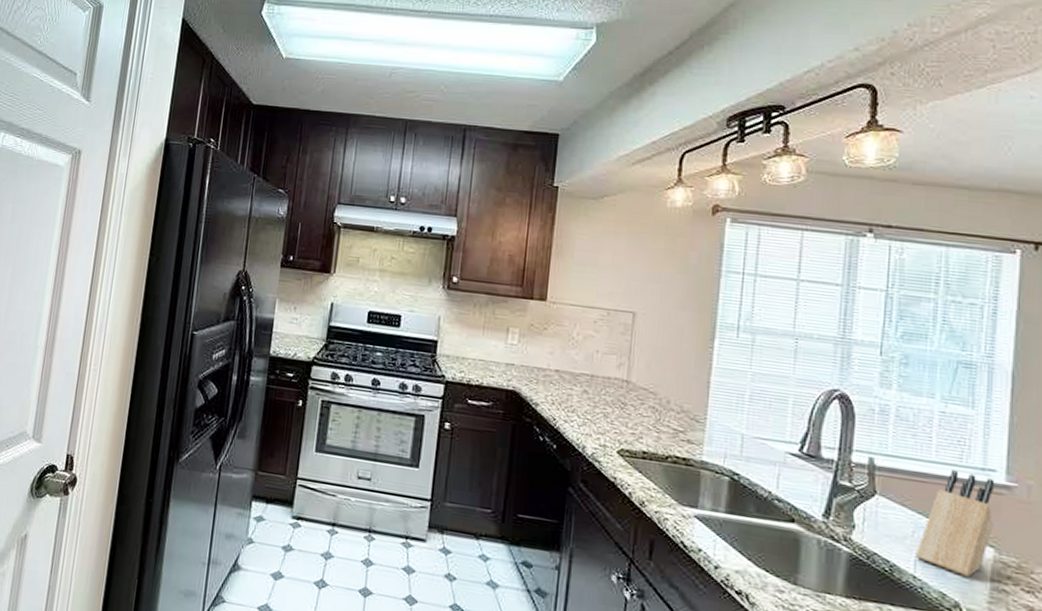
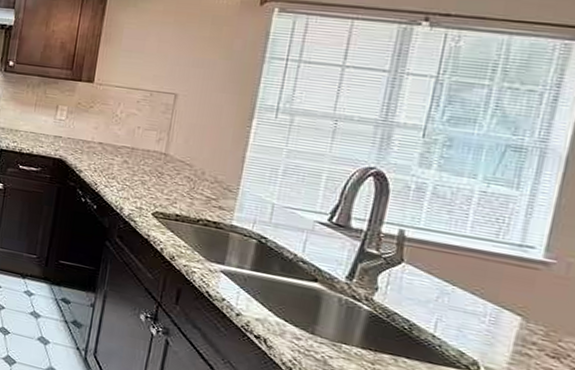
knife block: present [915,470,995,578] -> none [436,244,532,341]

